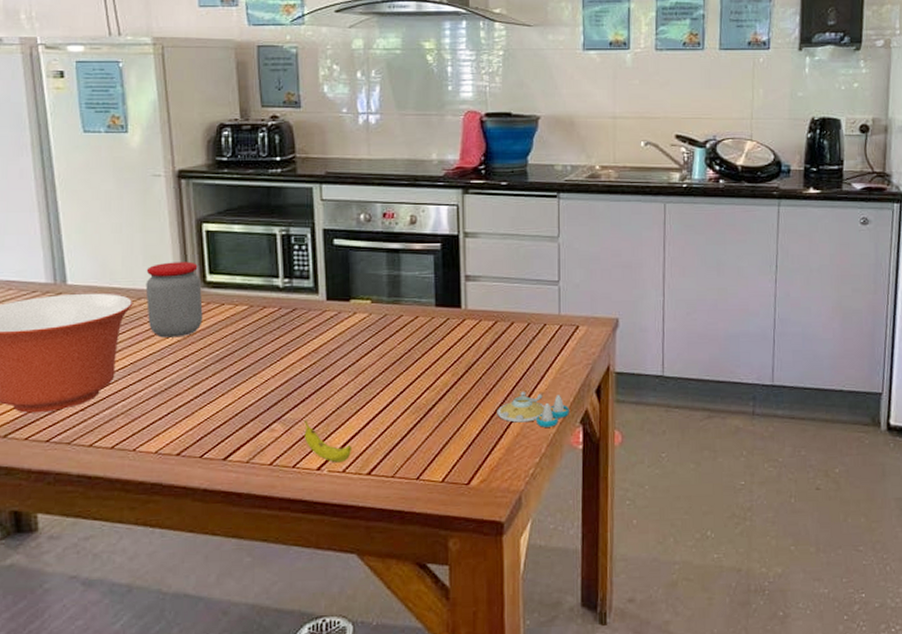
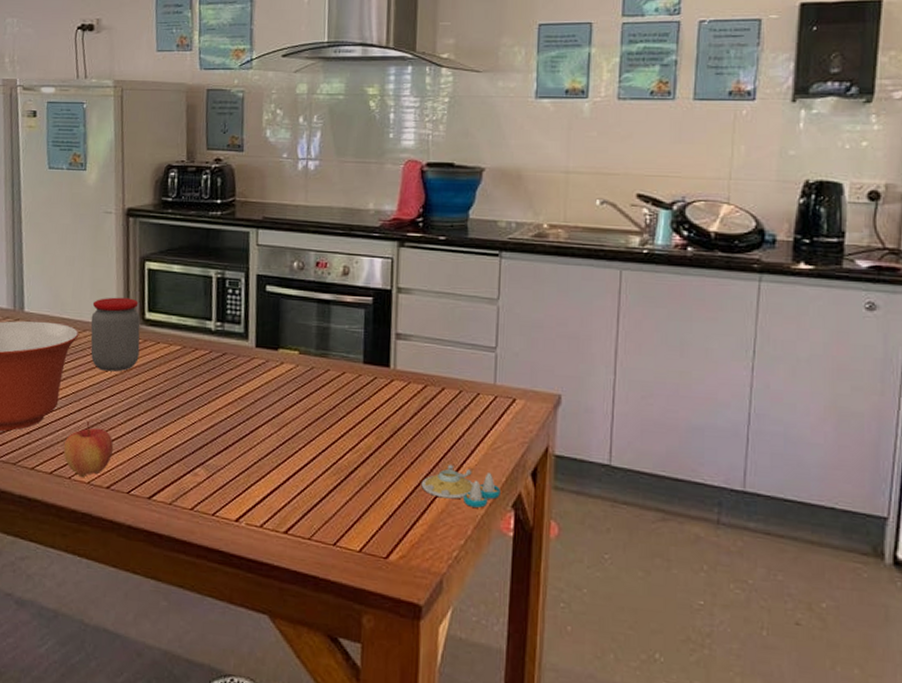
apple: none [124,391,180,448] -> present [63,421,113,478]
fruit: present [304,420,353,463] -> none [225,468,271,517]

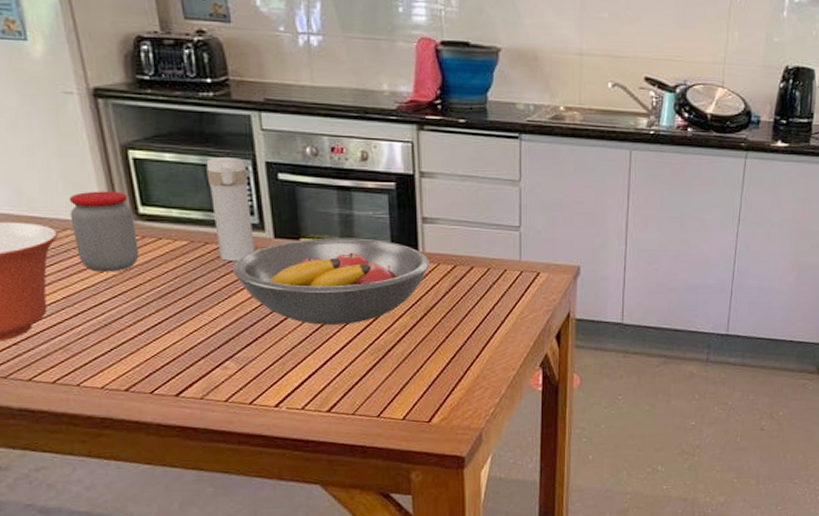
apple: present [63,421,113,478] -> none [63,326,125,384]
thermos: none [205,269,240,368] -> present [206,157,255,261]
fruit bowl: none [215,350,400,440] -> present [233,237,429,325]
salt and pepper shaker set: present [421,462,500,508] -> none [457,333,529,370]

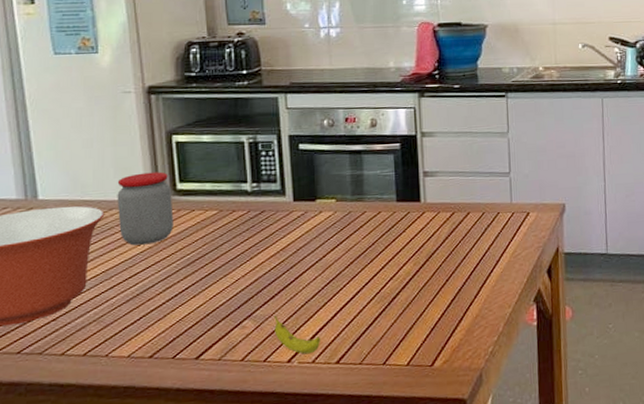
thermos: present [206,157,255,261] -> none [238,134,276,226]
fruit bowl: present [233,237,429,325] -> none [256,195,430,279]
fruit: none [258,359,311,401] -> present [274,315,321,355]

